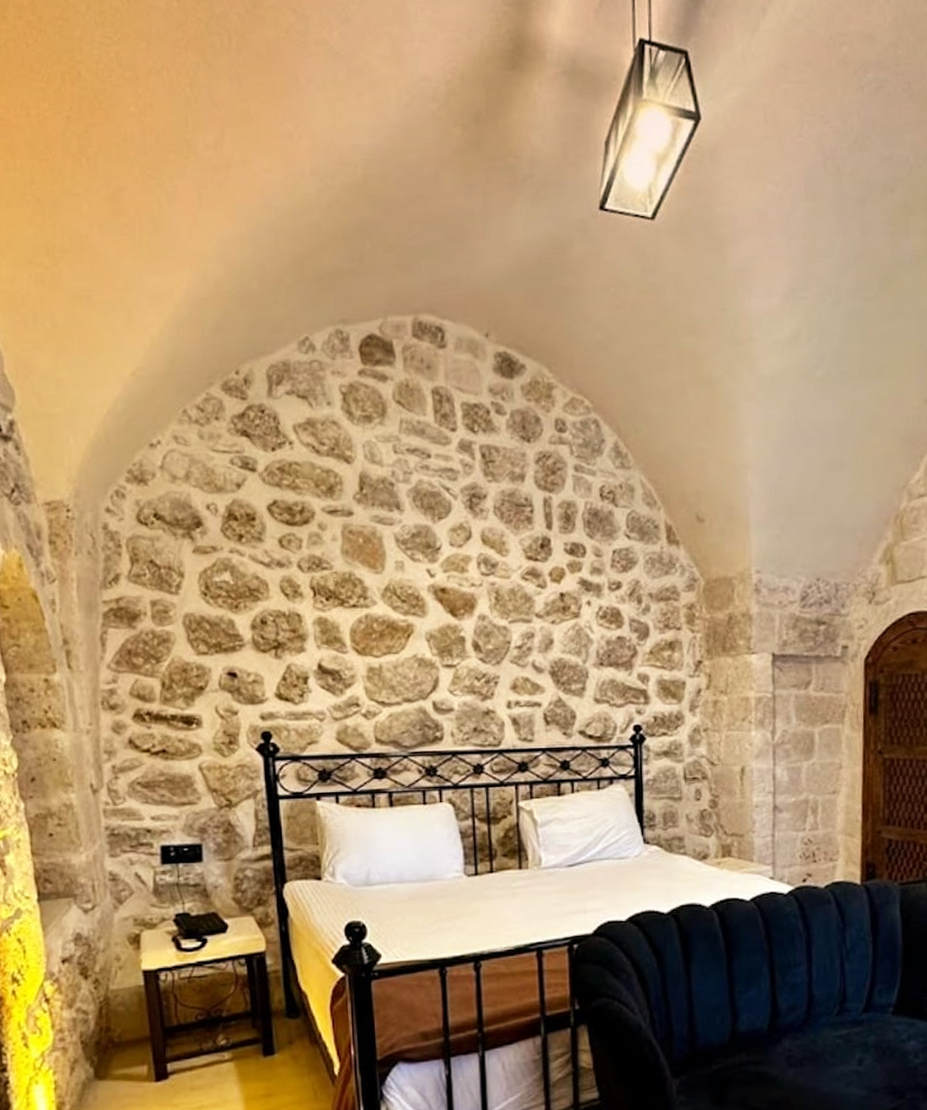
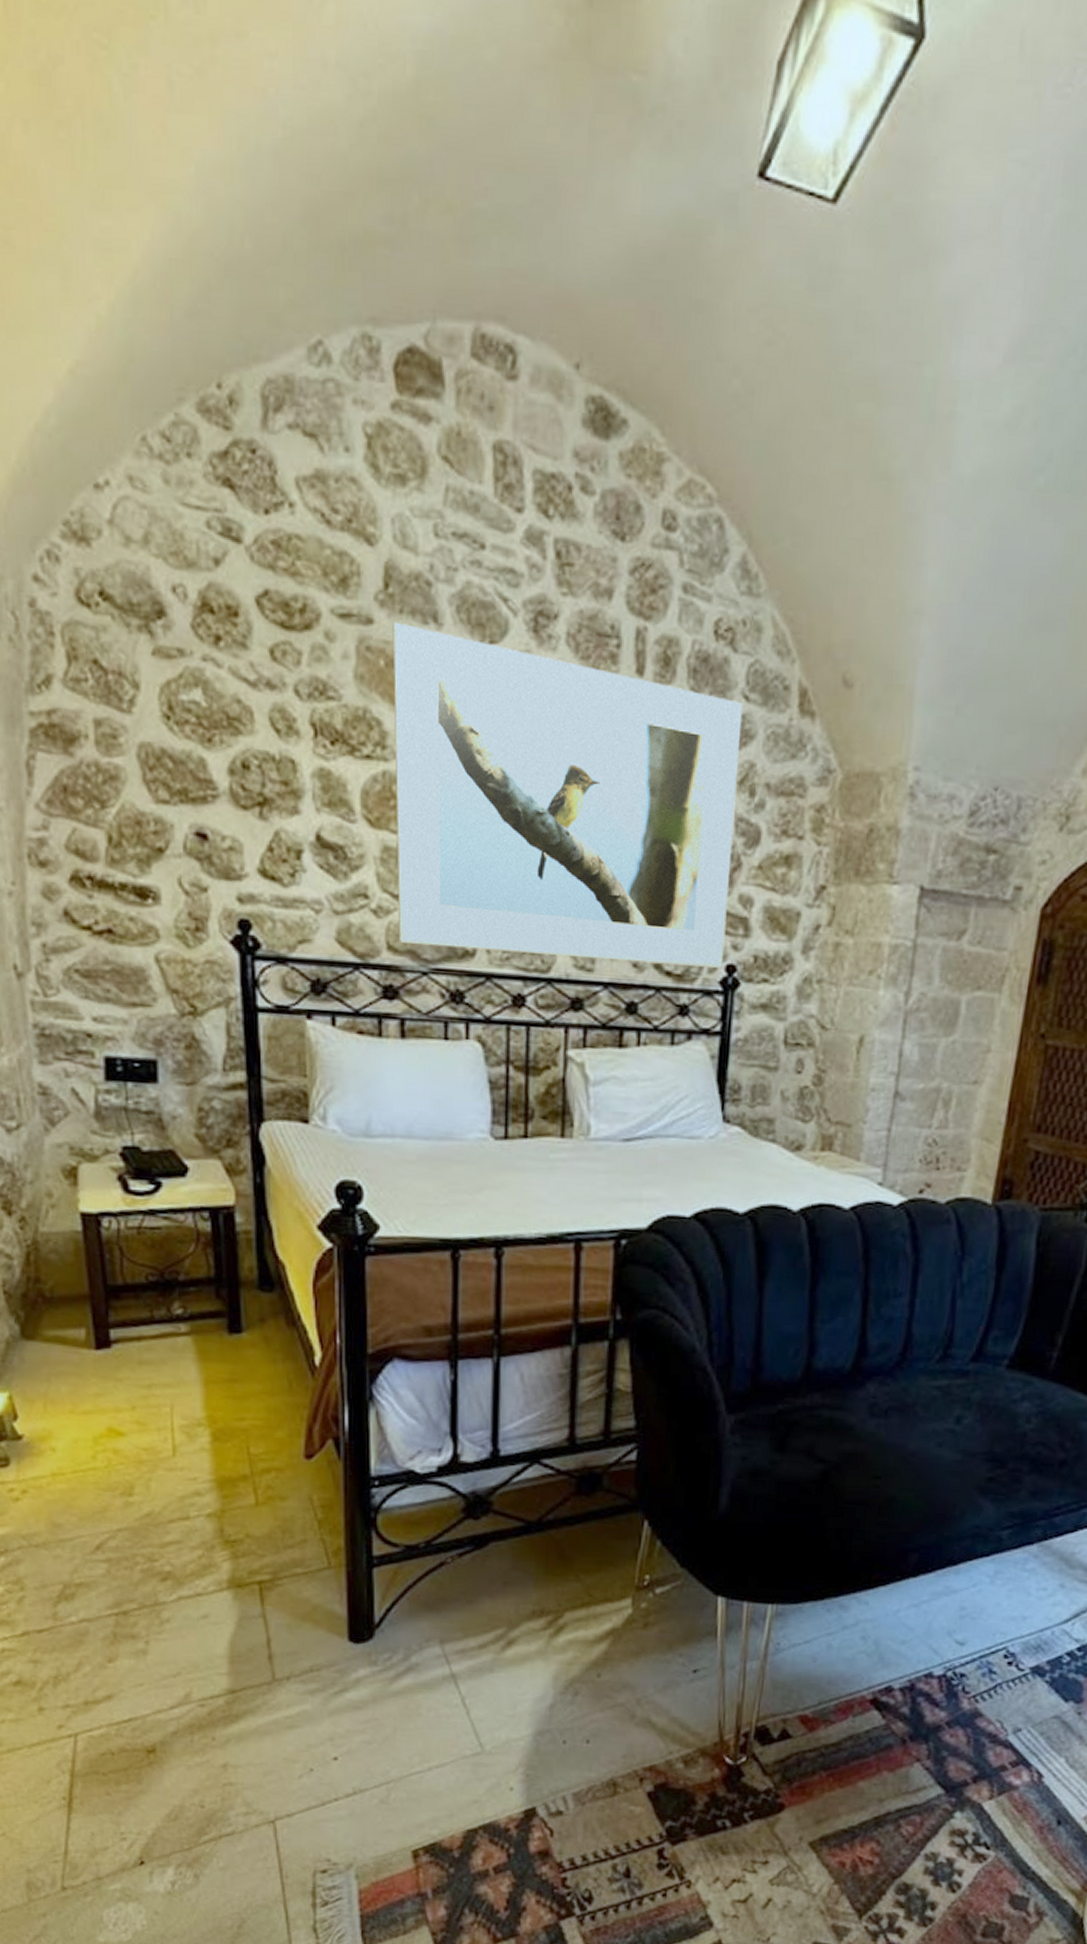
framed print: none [367,512,631,737] -> present [392,621,743,968]

